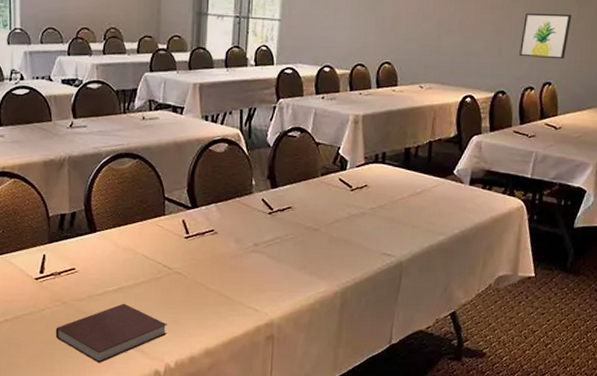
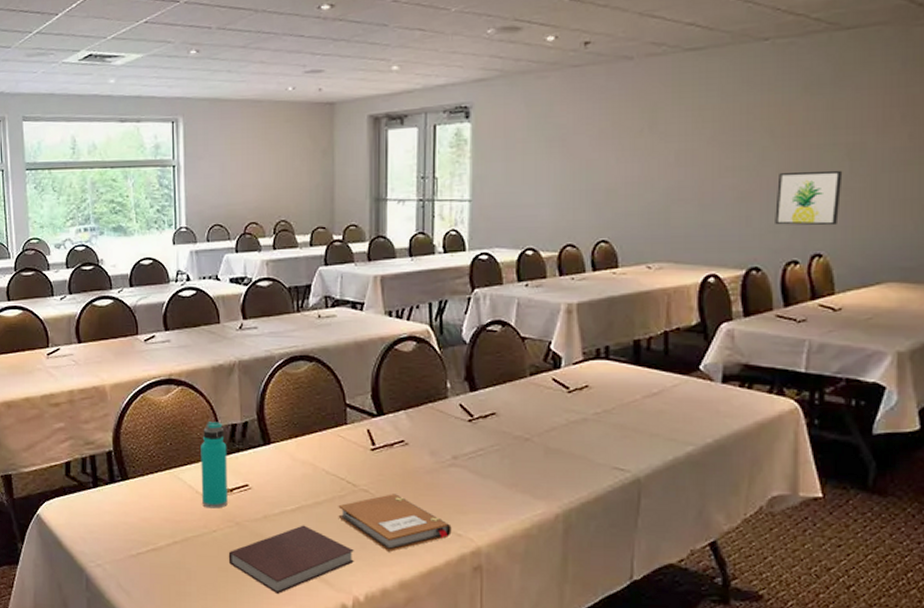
water bottle: none [31,210,56,290] -> present [201,420,228,509]
notebook: none [154,276,251,325] -> present [338,494,452,552]

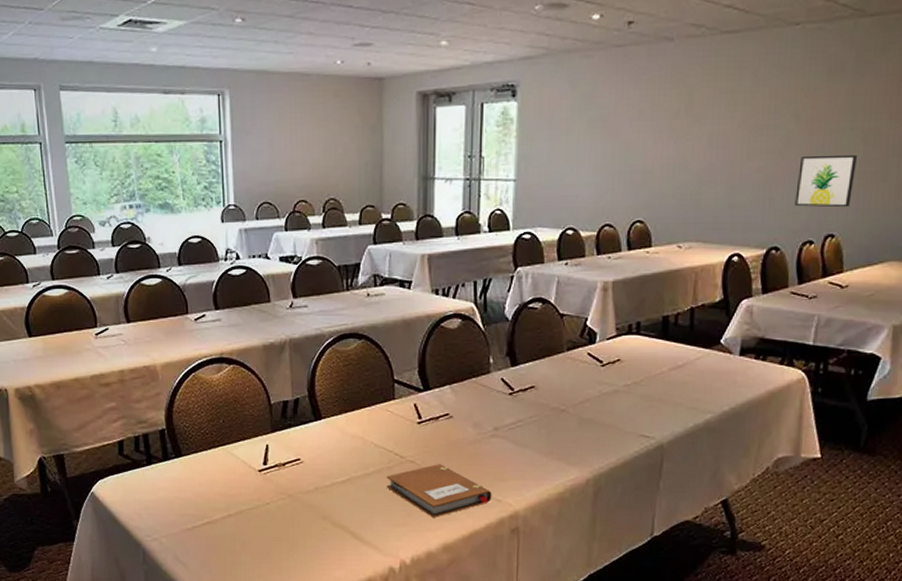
water bottle: present [201,420,228,509] -> none [253,397,280,482]
notebook: present [228,525,354,594] -> none [281,495,401,560]

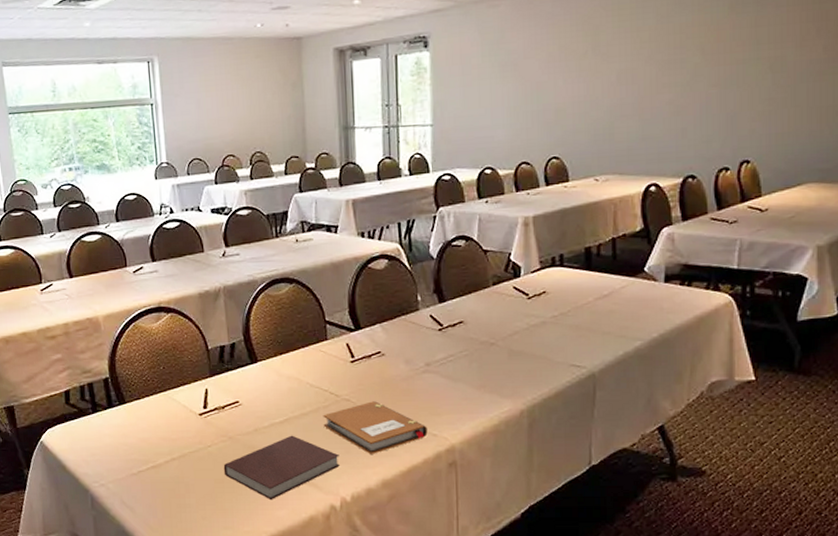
notebook: none [281,495,401,560] -> present [223,435,340,499]
wall art: present [795,154,858,208] -> none [707,82,766,135]

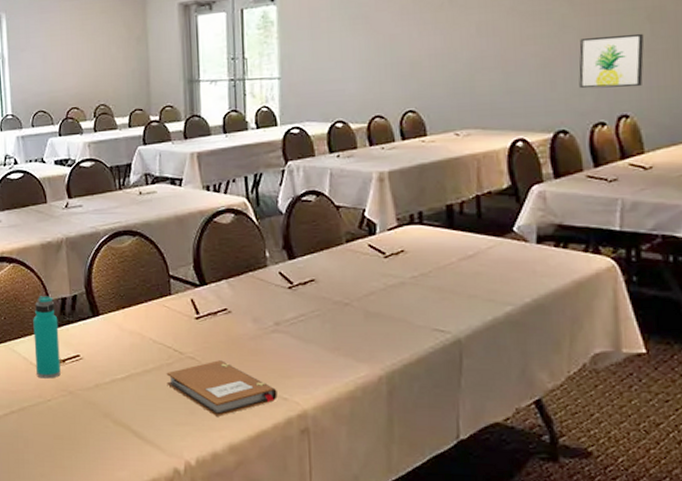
water bottle: none [192,343,220,425] -> present [33,295,61,379]
notebook: present [223,435,340,499] -> none [63,392,184,459]
wall art: none [707,82,766,135] -> present [579,33,645,89]

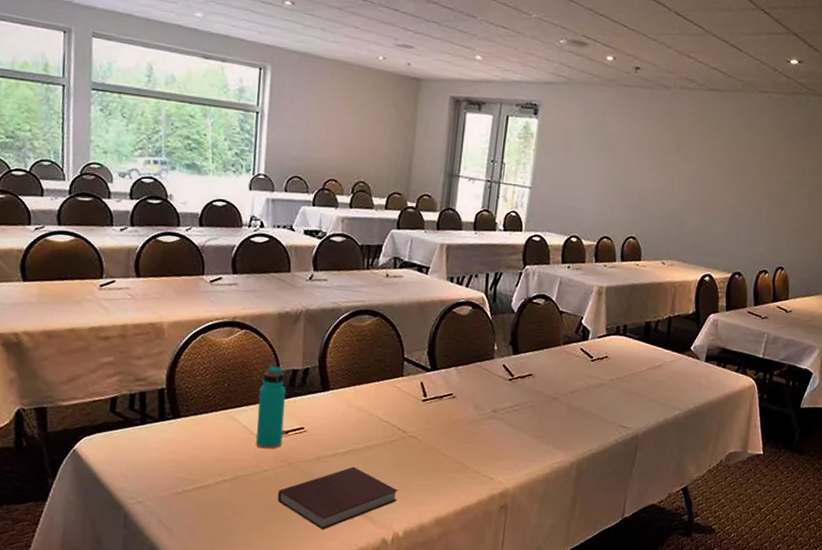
notebook: none [63,392,184,459] -> present [277,466,398,529]
notebook: present [166,360,278,416] -> none [386,440,486,492]
wall art: present [579,33,645,89] -> none [755,200,805,247]

